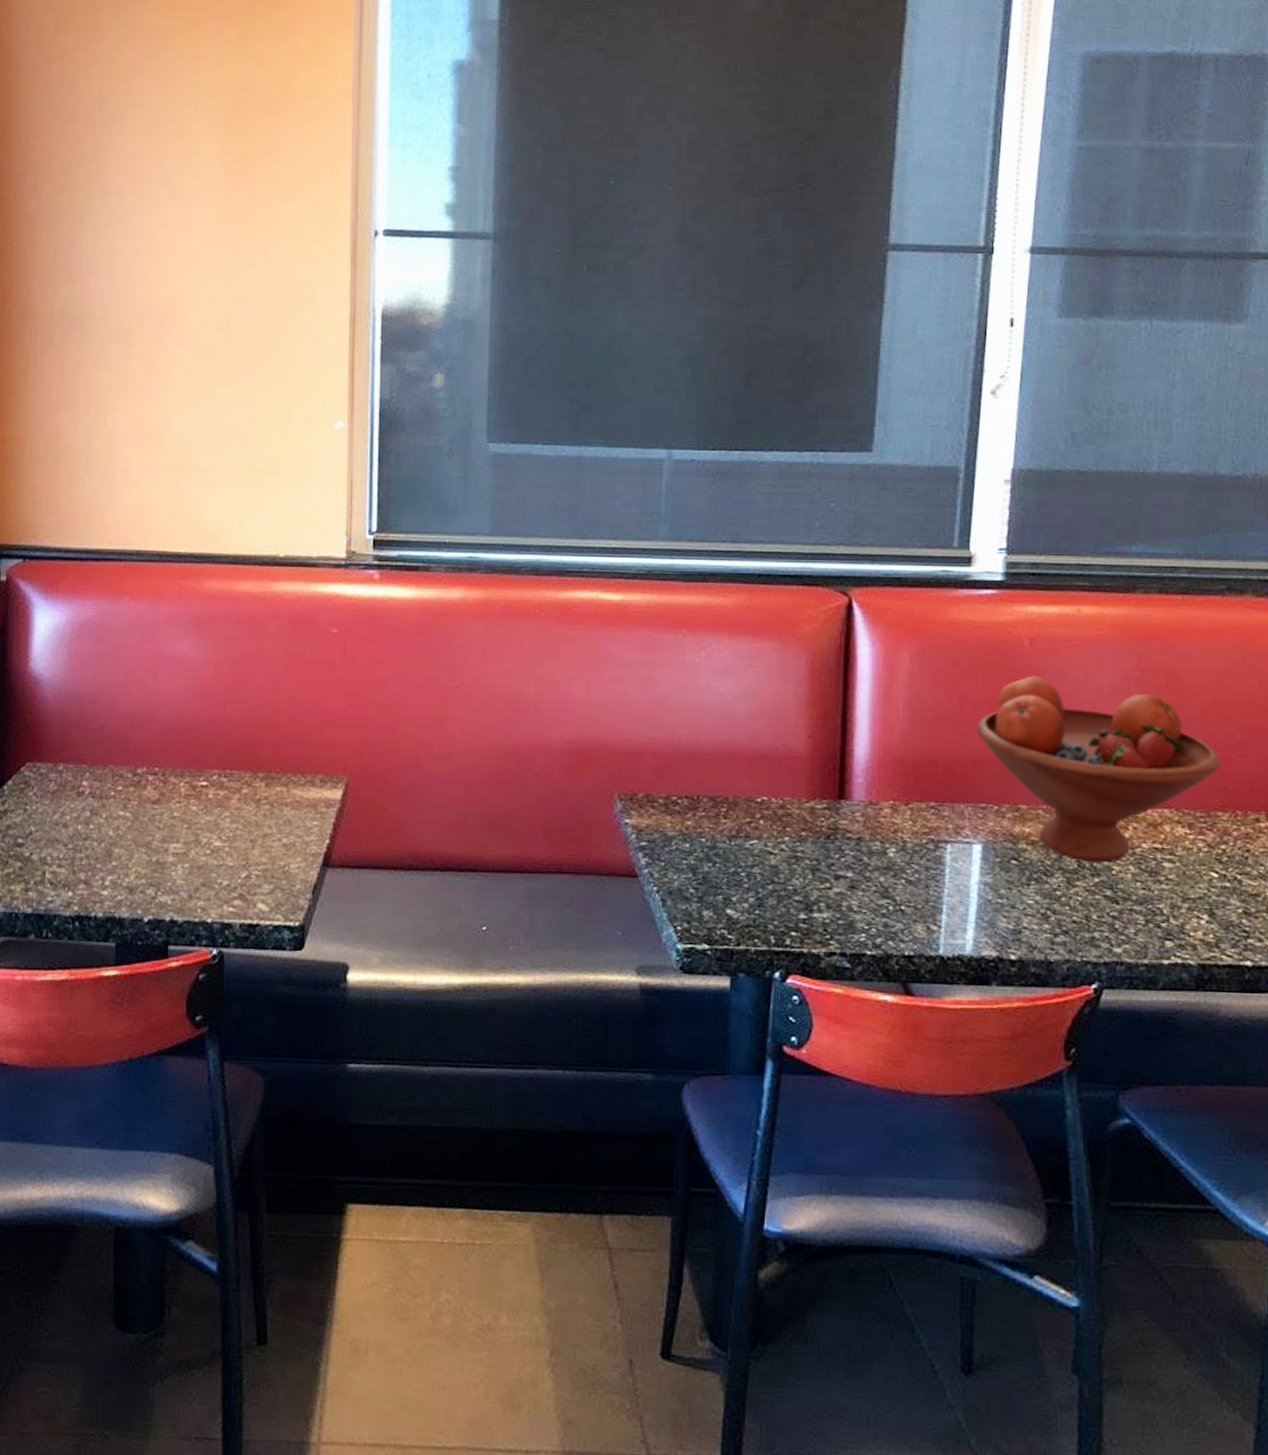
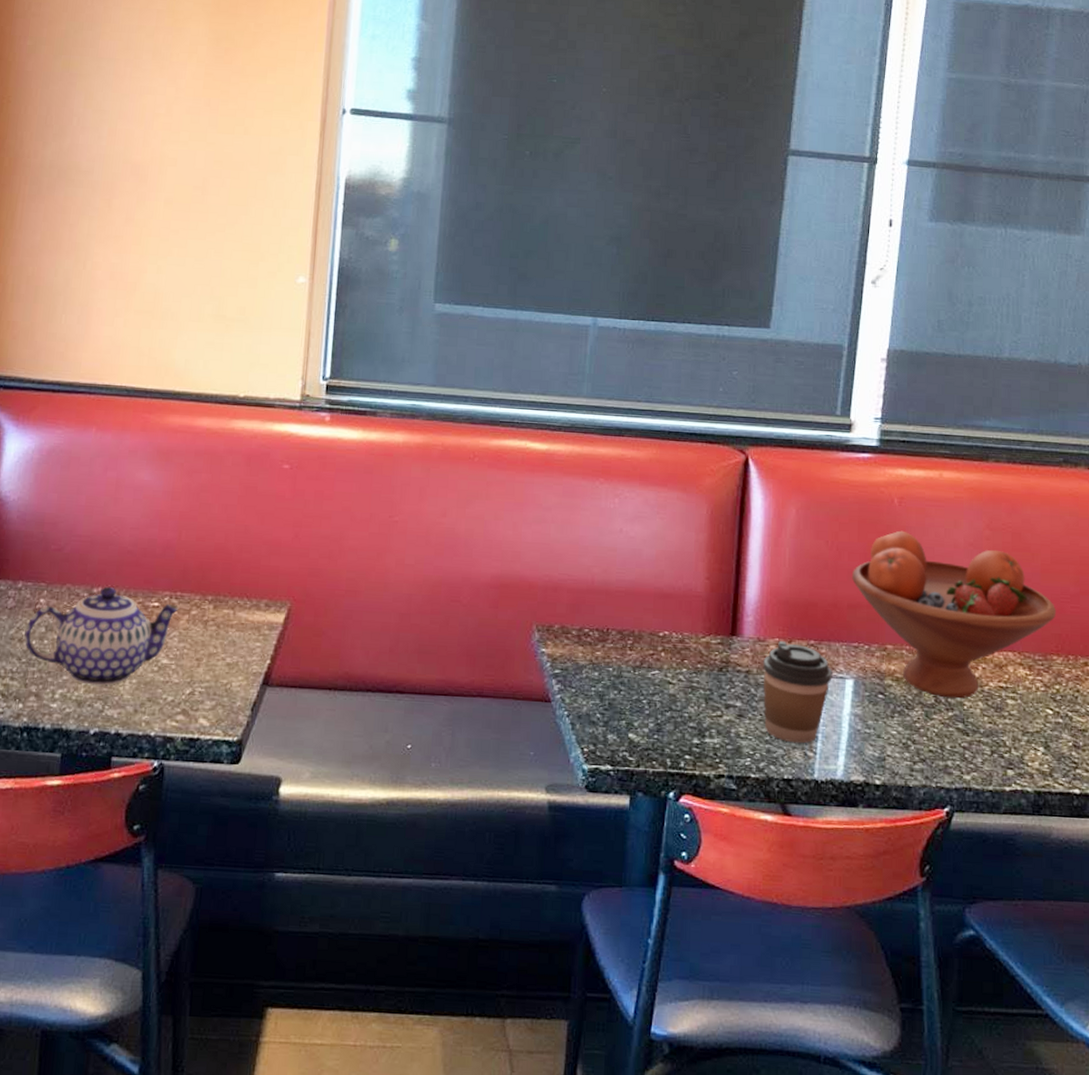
teapot: none [69,766,230,871] -> present [24,586,180,686]
coffee cup: none [876,804,957,917] -> present [763,641,832,744]

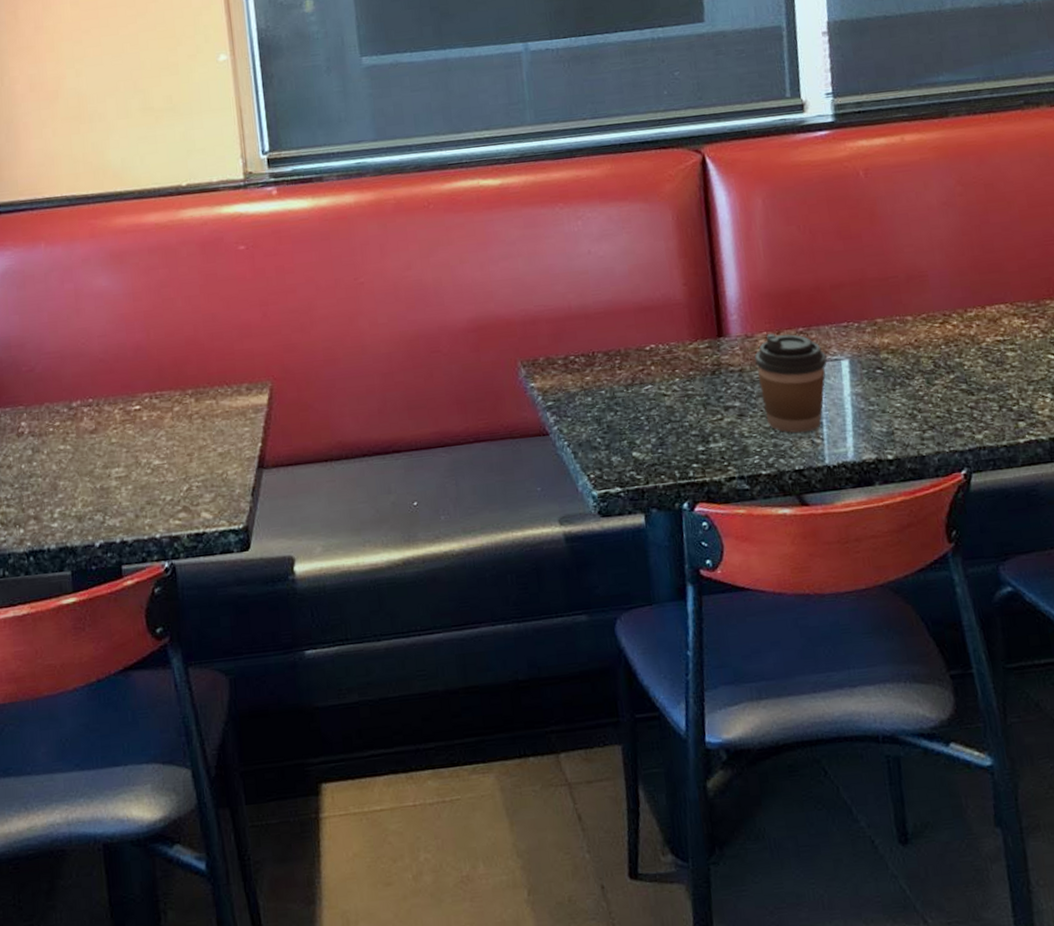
teapot: present [24,586,180,686] -> none [12,397,161,499]
fruit bowl: present [852,530,1057,699] -> none [829,202,1043,362]

